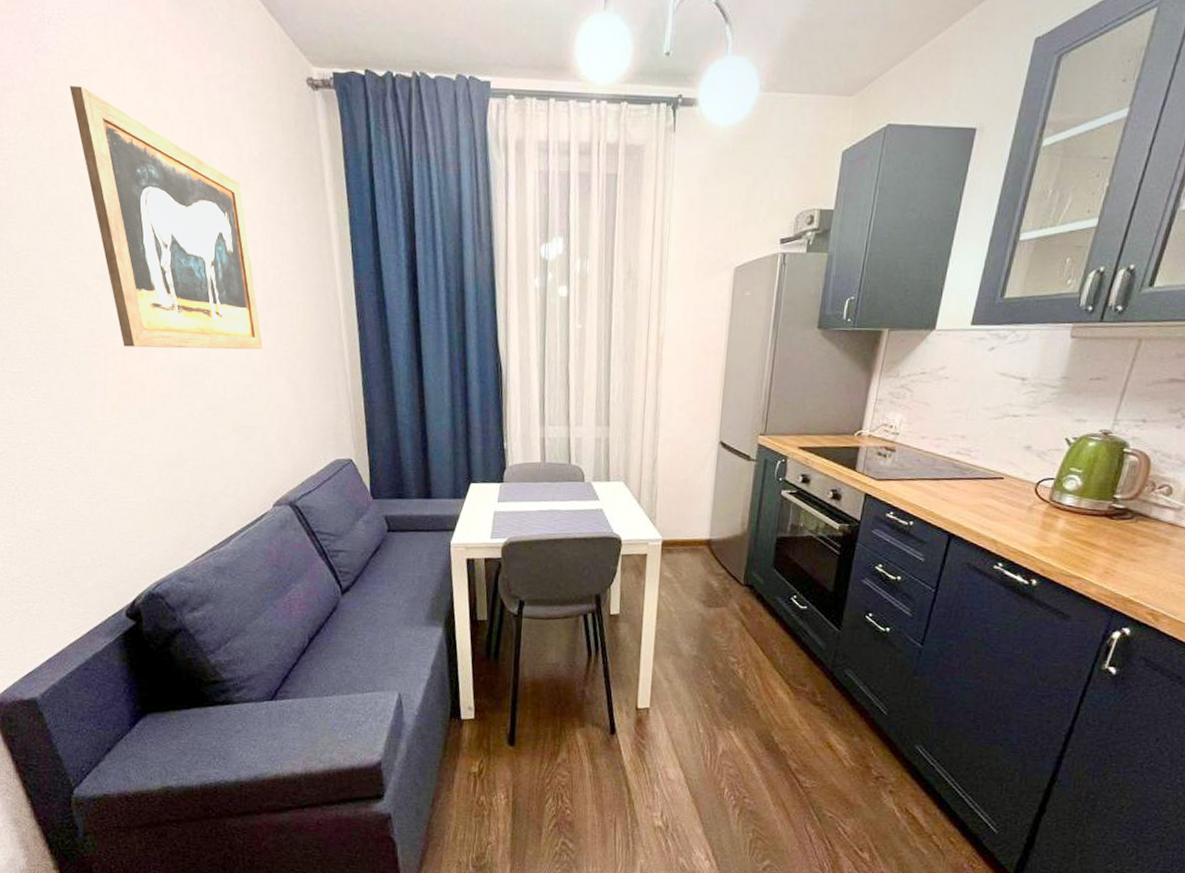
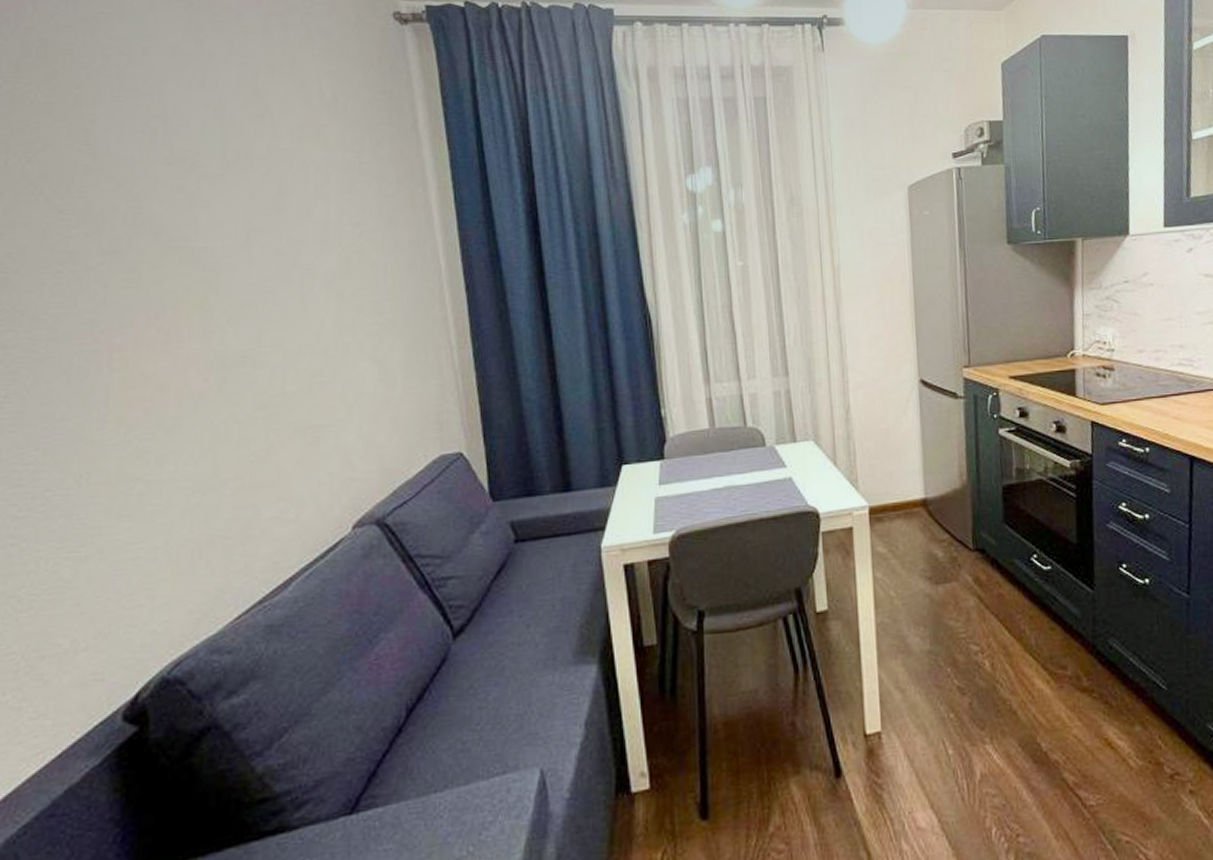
wall art: present [69,85,263,350] -> none [79,30,338,339]

